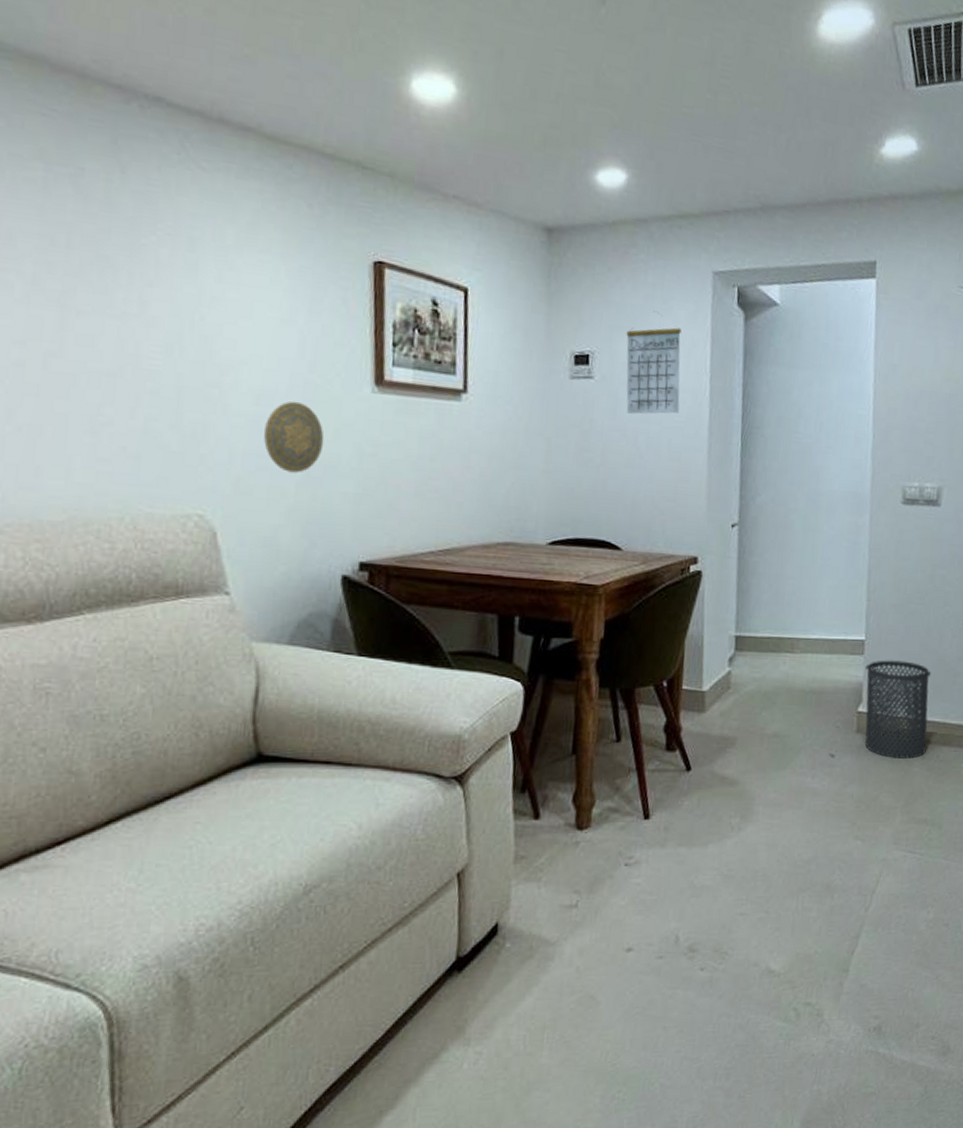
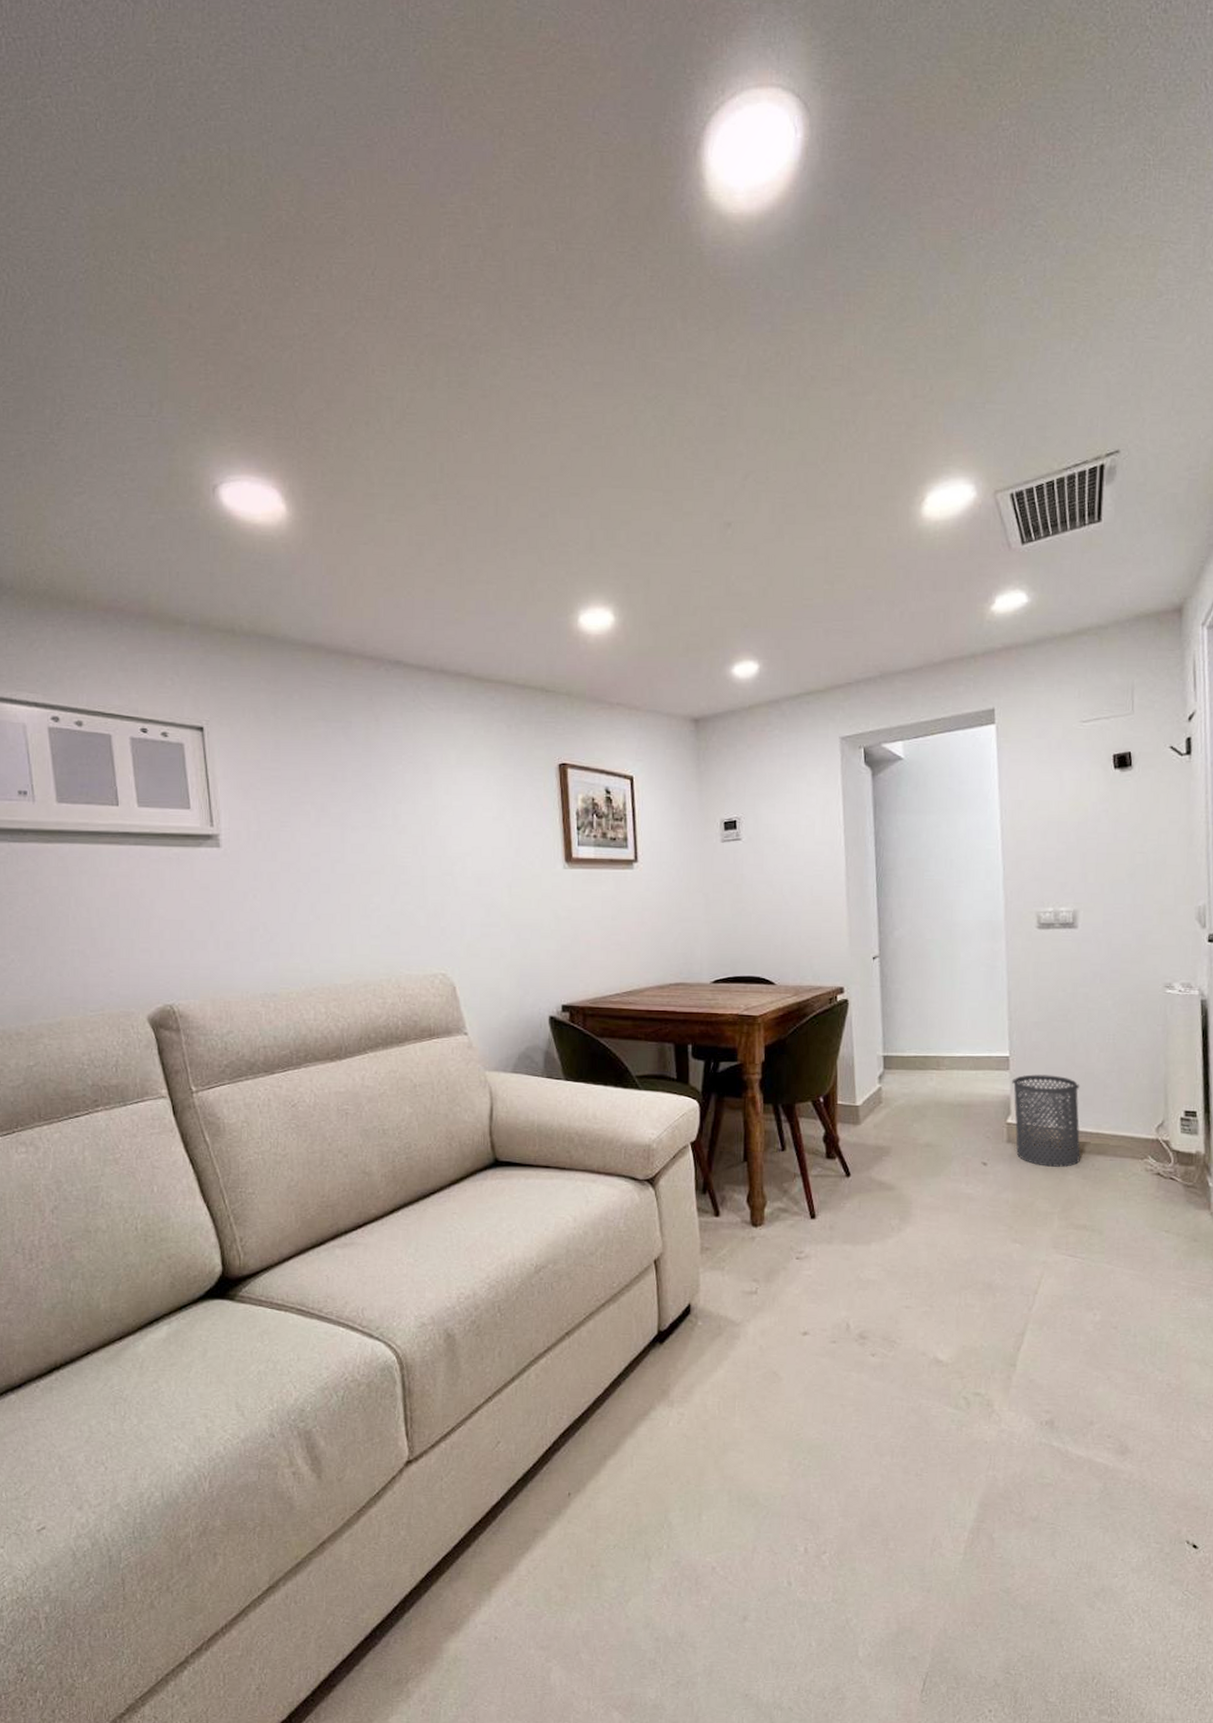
decorative plate: present [264,401,325,473] -> none [486,880,530,937]
calendar: present [626,311,682,414] -> none [767,777,818,867]

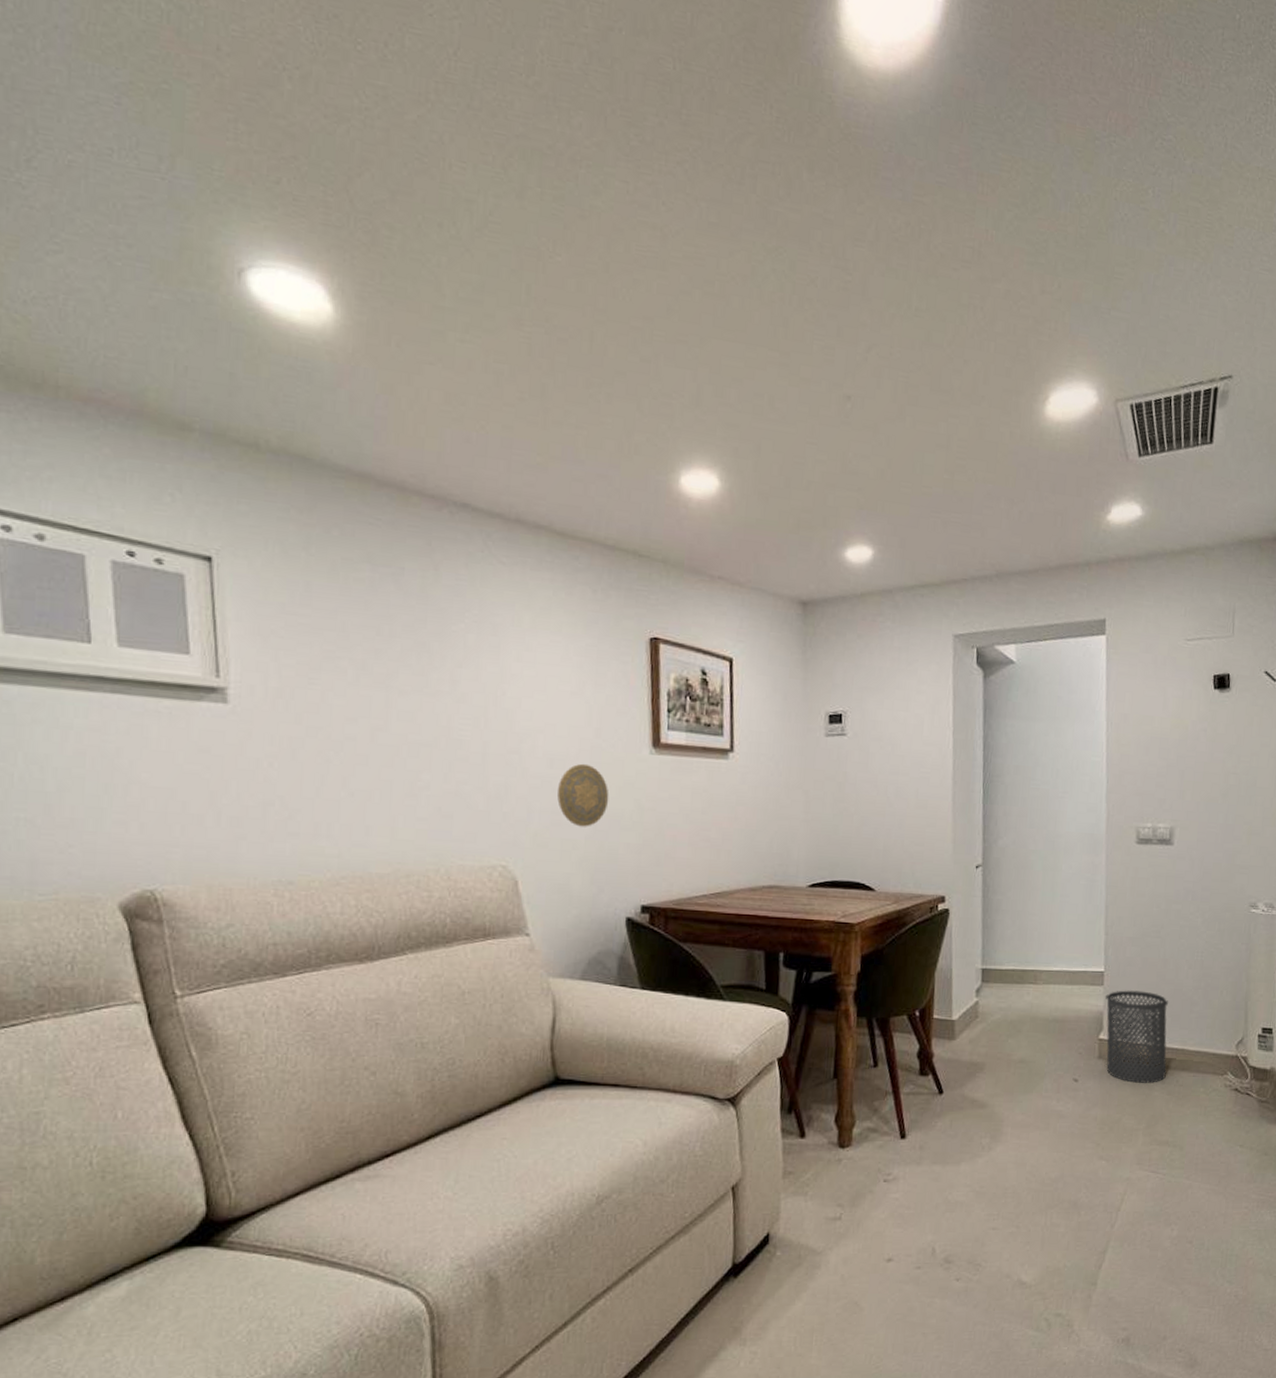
decorative plate: none [486,880,530,937] -> present [557,763,609,827]

